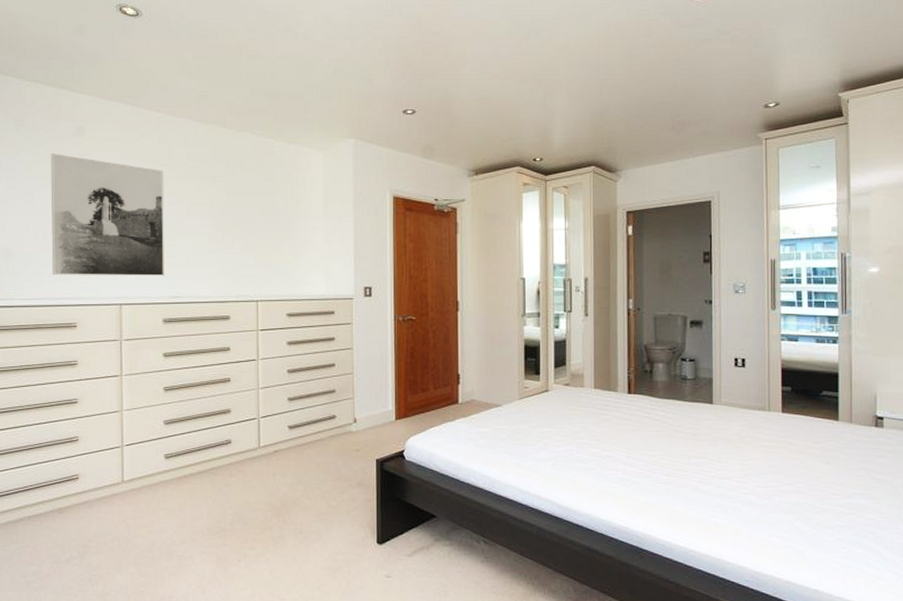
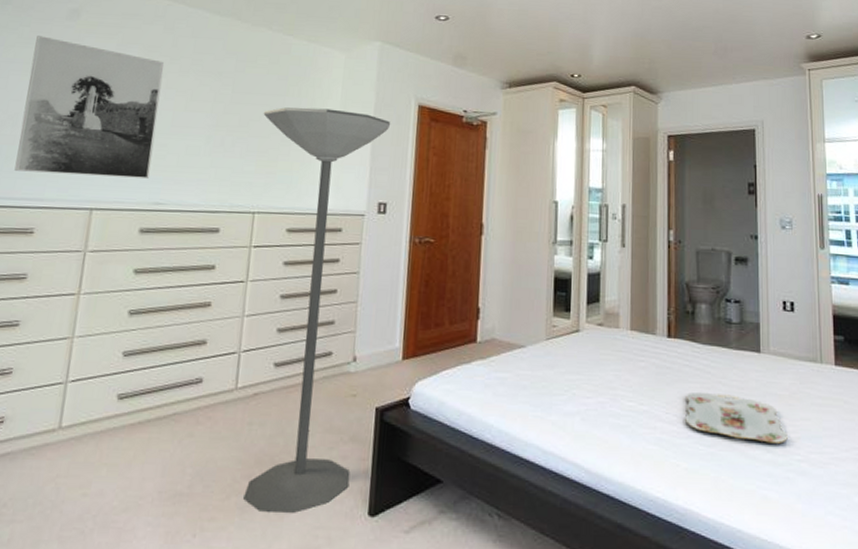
floor lamp: none [255,205,370,543] -> present [243,107,391,513]
serving tray: none [644,438,737,480] -> present [685,391,788,444]

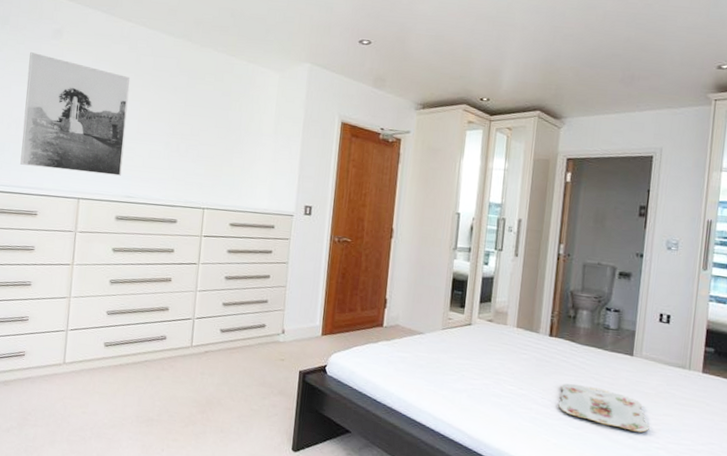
floor lamp: present [243,107,391,513] -> none [198,120,317,443]

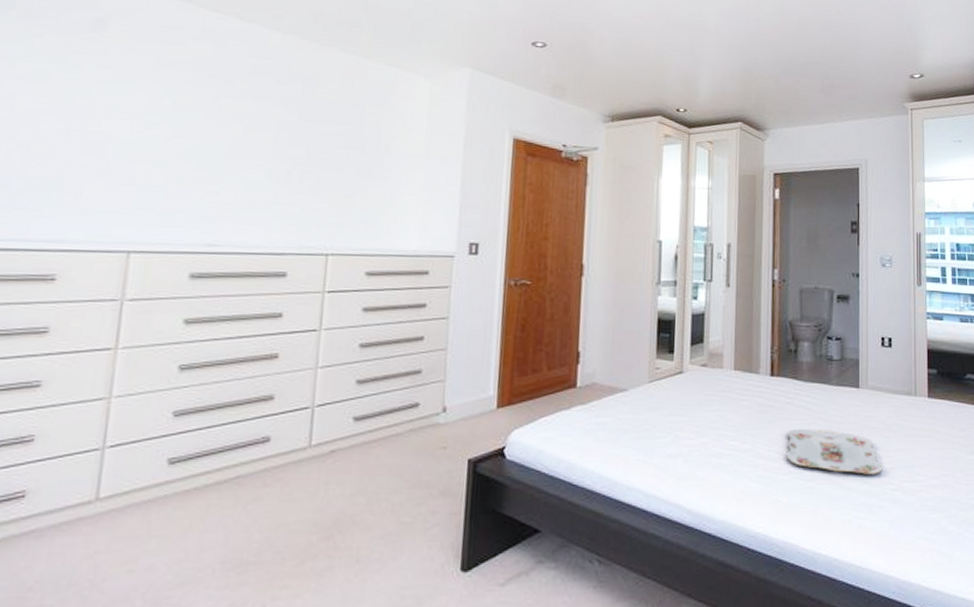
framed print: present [20,52,130,176] -> none [27,49,215,217]

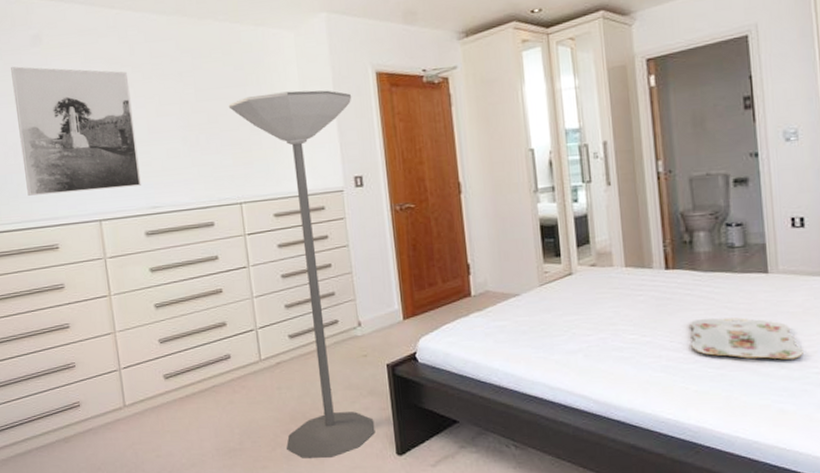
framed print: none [27,49,215,217] -> present [11,66,141,196]
floor lamp: none [321,138,483,575] -> present [228,90,375,458]

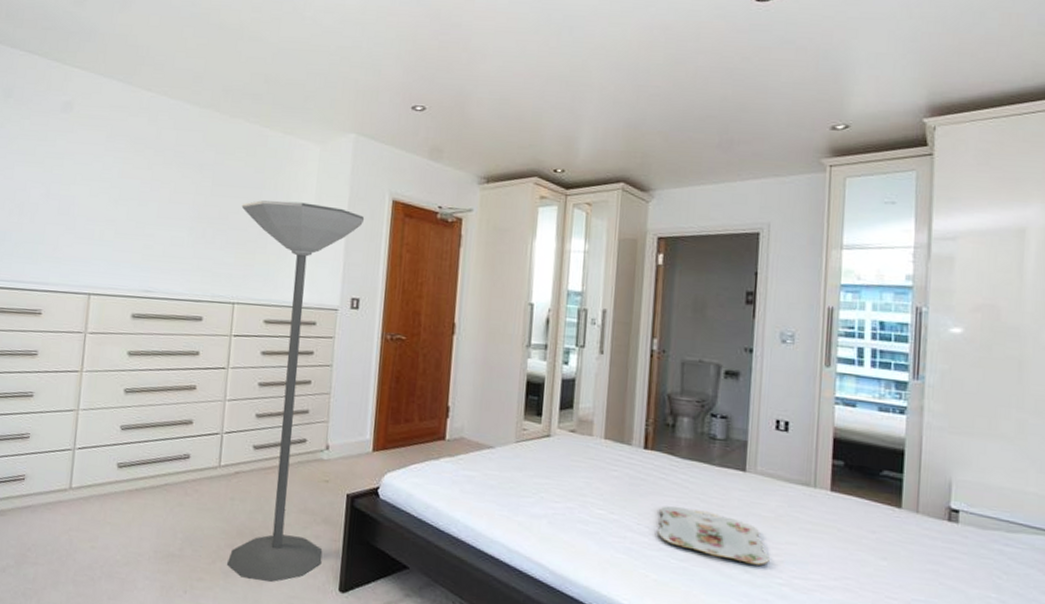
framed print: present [11,66,141,196] -> none [23,128,149,267]

